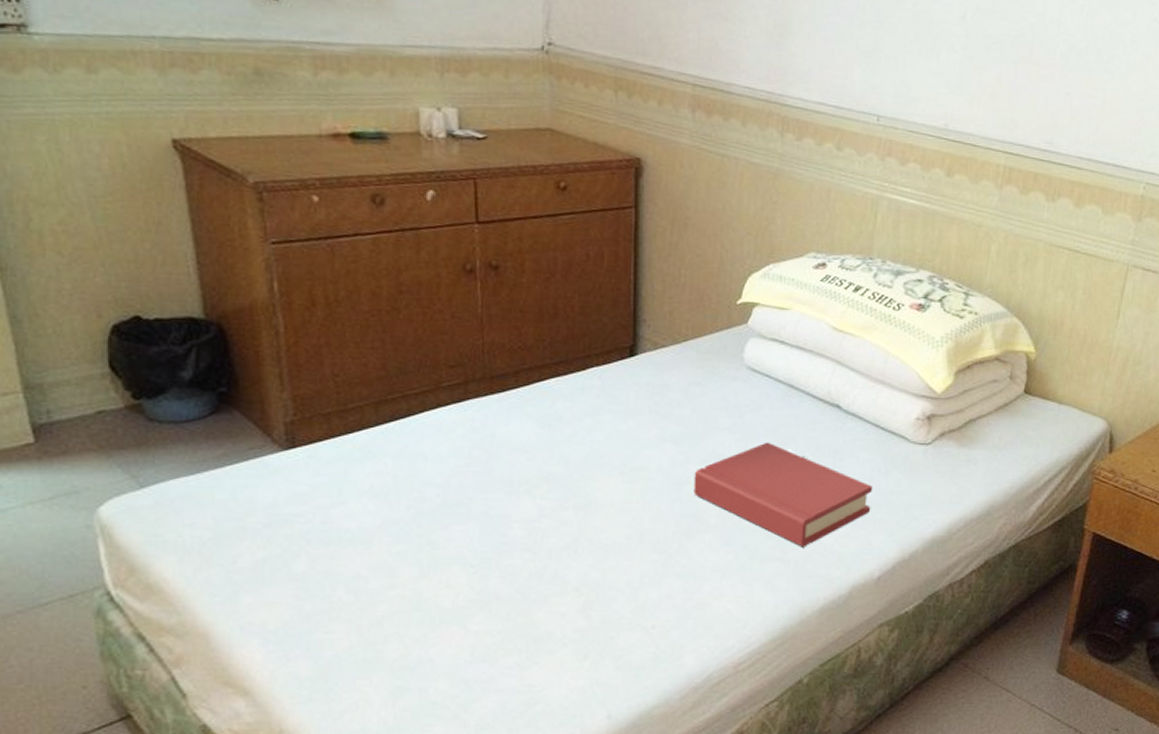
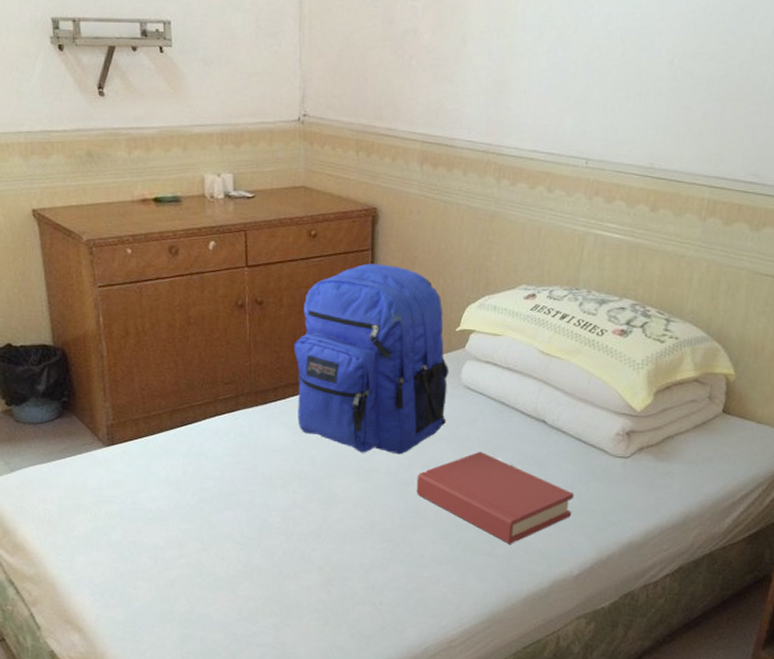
backpack: none [539,223,730,449] -> present [294,263,450,455]

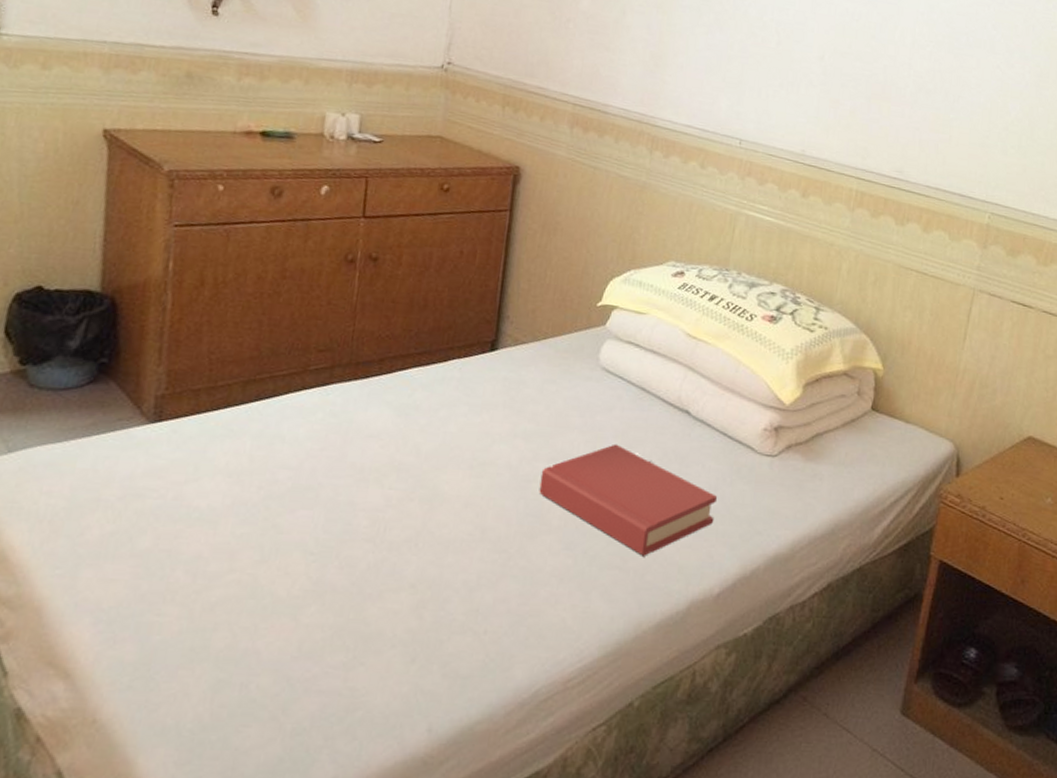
backpack: present [294,263,450,455] -> none [404,225,587,445]

